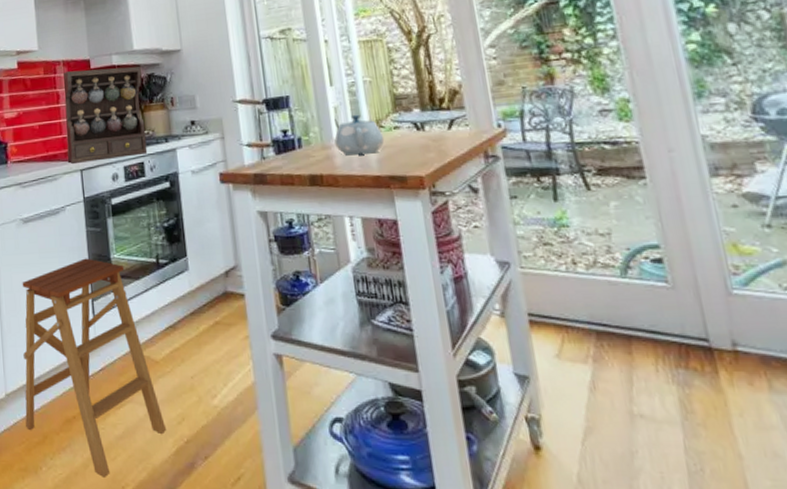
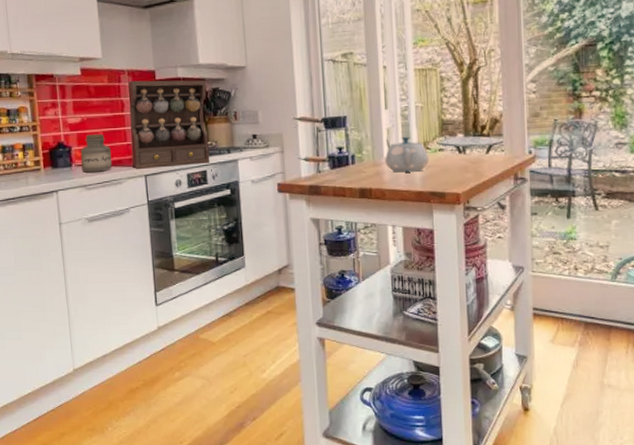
jar: none [16,128,48,170] -> present [80,134,112,173]
step ladder: present [22,258,167,477] -> none [88,255,221,435]

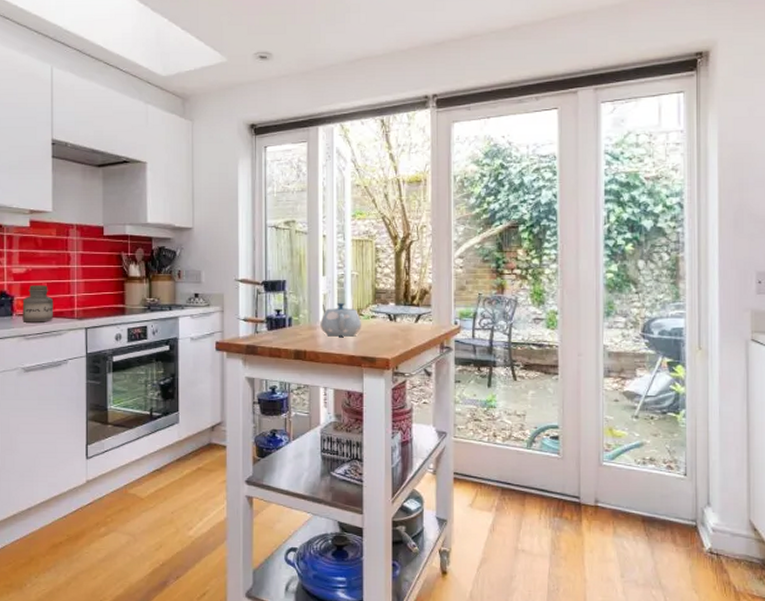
spice rack: present [128,80,210,170] -> none [73,236,154,323]

